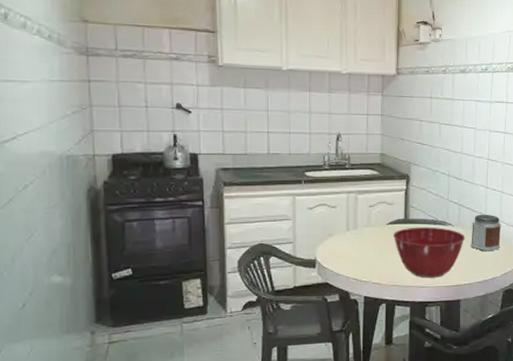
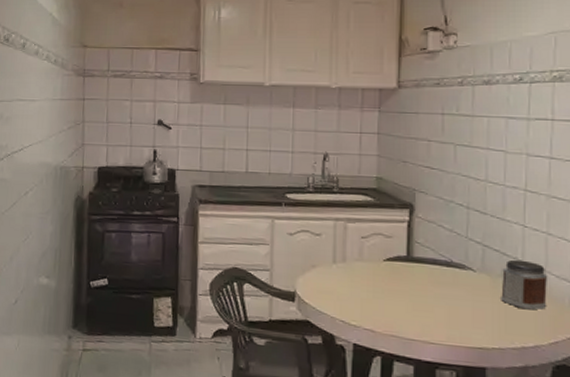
mixing bowl: present [392,226,465,278] -> none [391,267,493,335]

